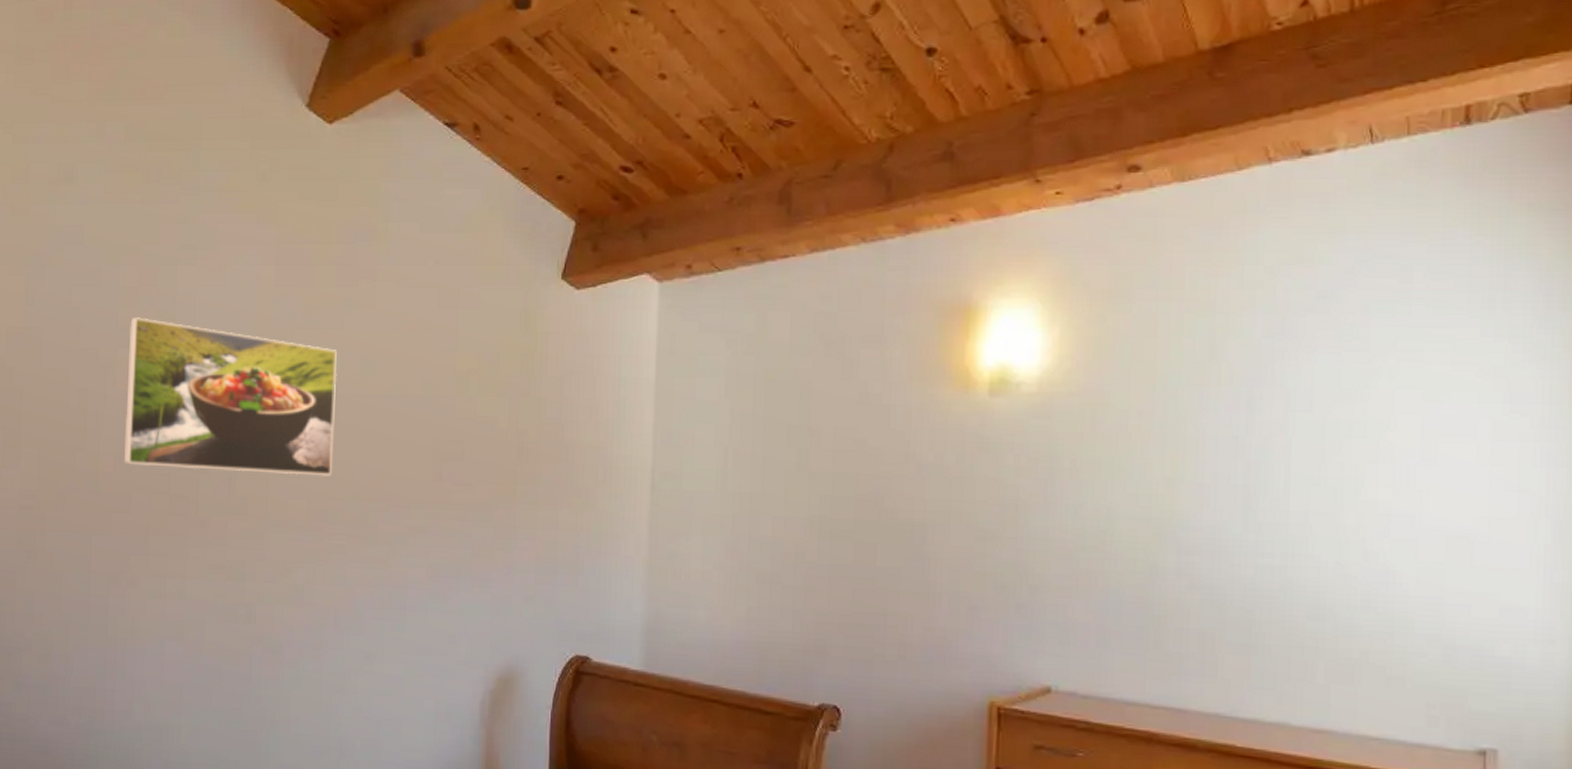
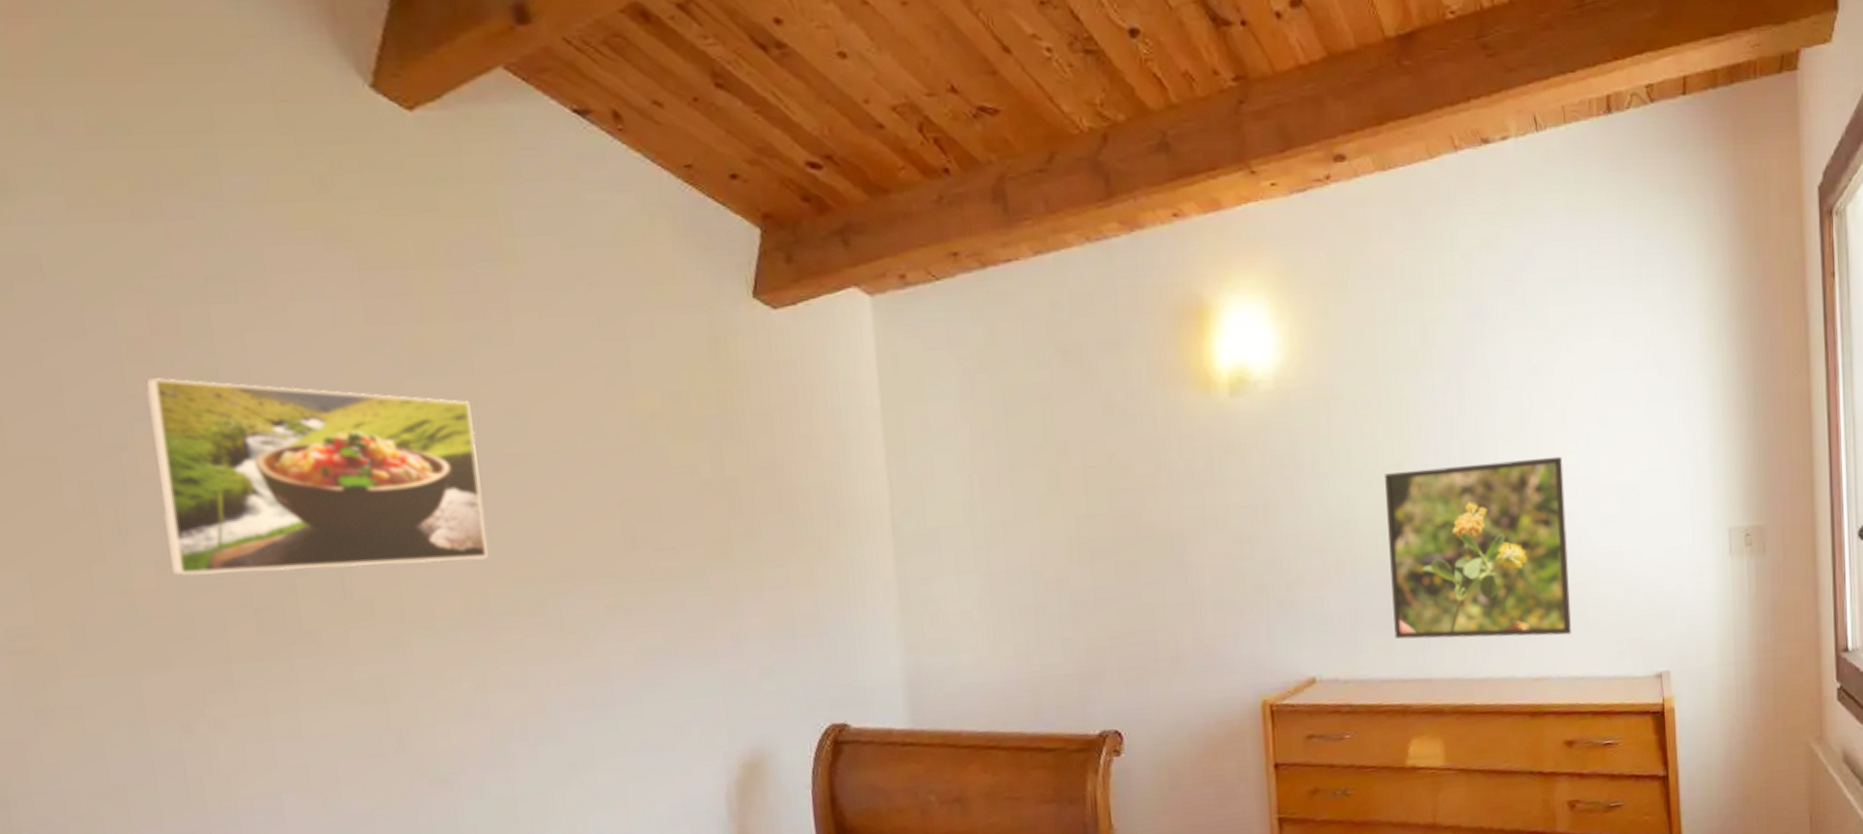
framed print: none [1145,487,1373,688] -> present [1385,456,1571,639]

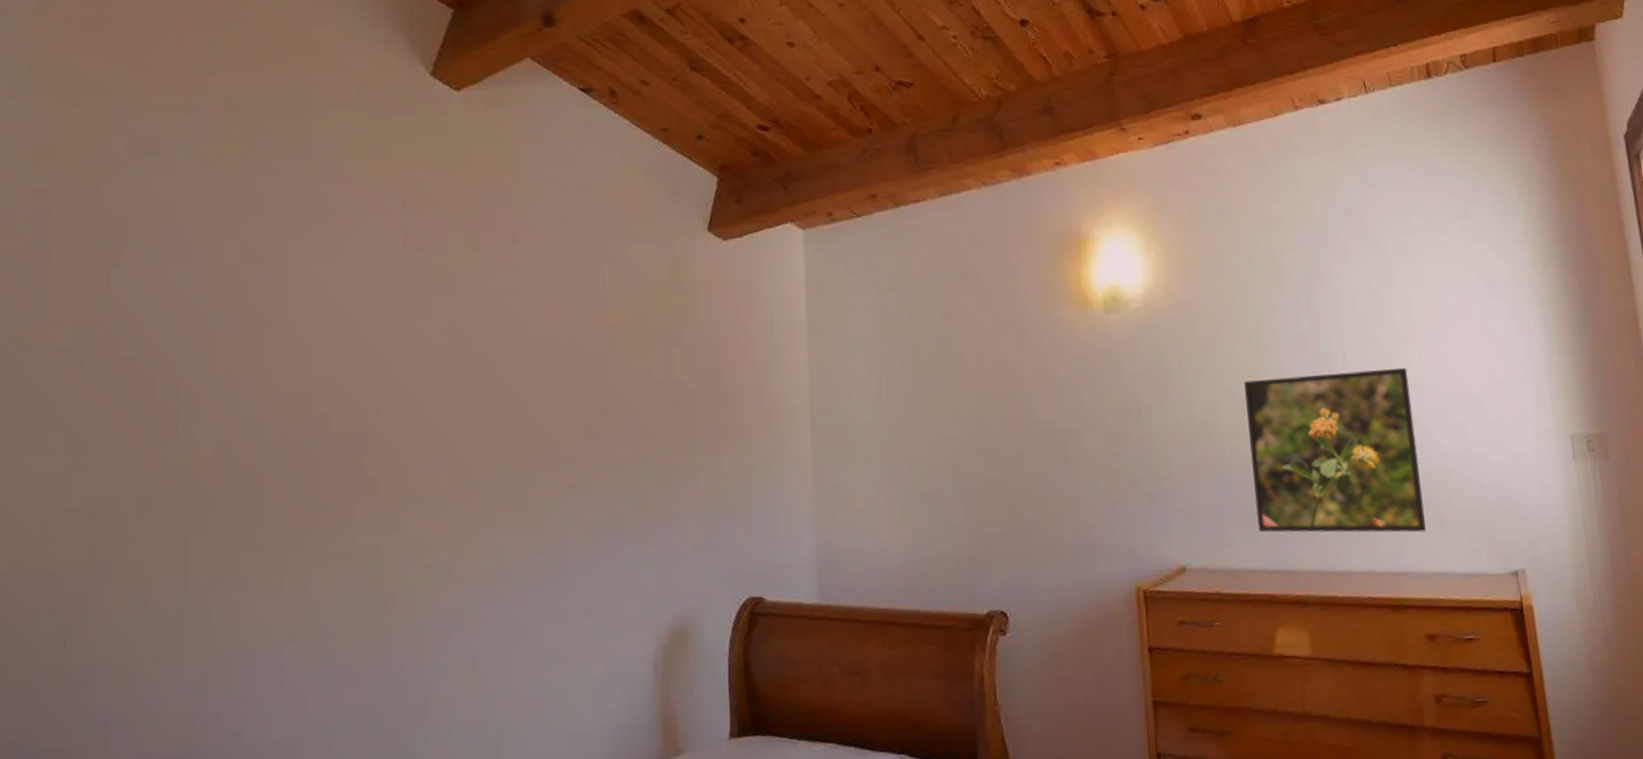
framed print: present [145,377,488,576] -> none [226,294,477,455]

